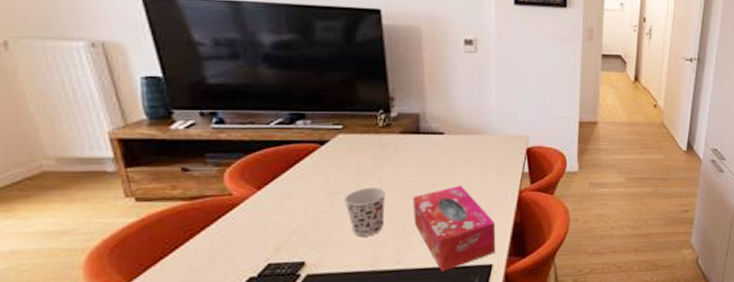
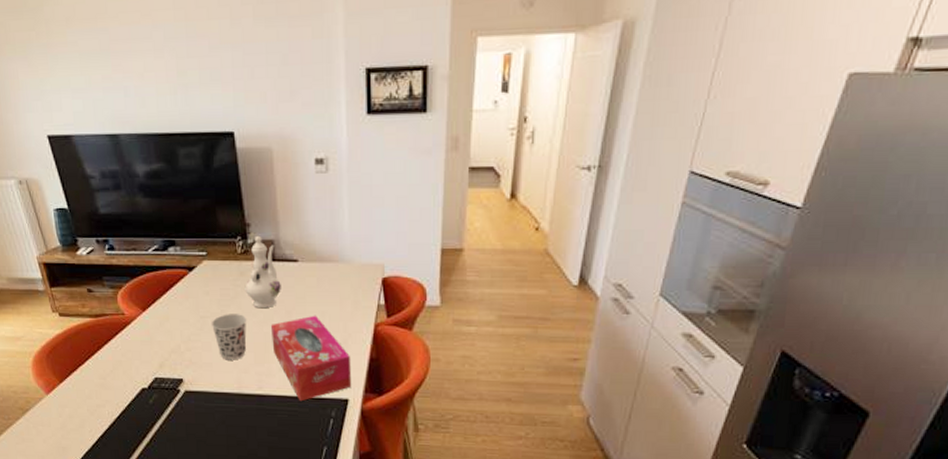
ewer: none [385,109,426,180] -> present [245,235,281,307]

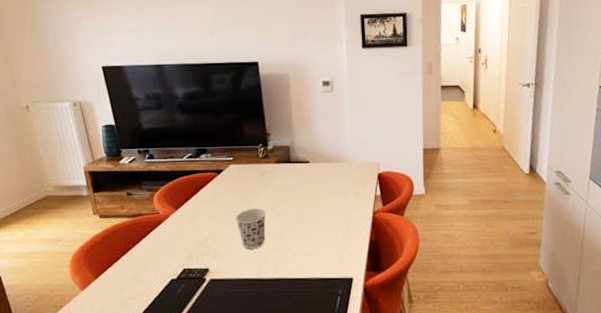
ewer: present [245,235,281,307] -> none [265,142,296,202]
tissue box: present [270,315,352,402] -> none [286,206,355,283]

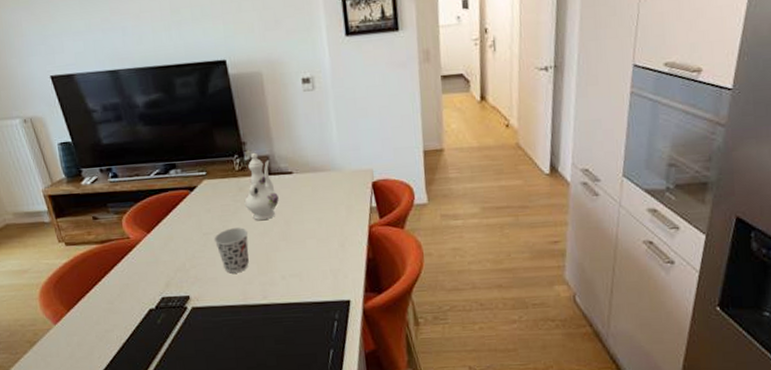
ewer: none [265,142,296,202] -> present [244,152,279,220]

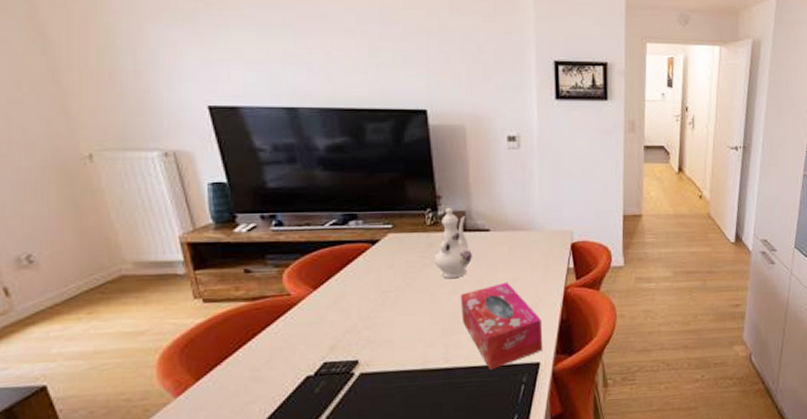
cup: present [213,227,249,274] -> none [394,286,435,335]
tissue box: none [271,222,352,307] -> present [460,282,543,371]

